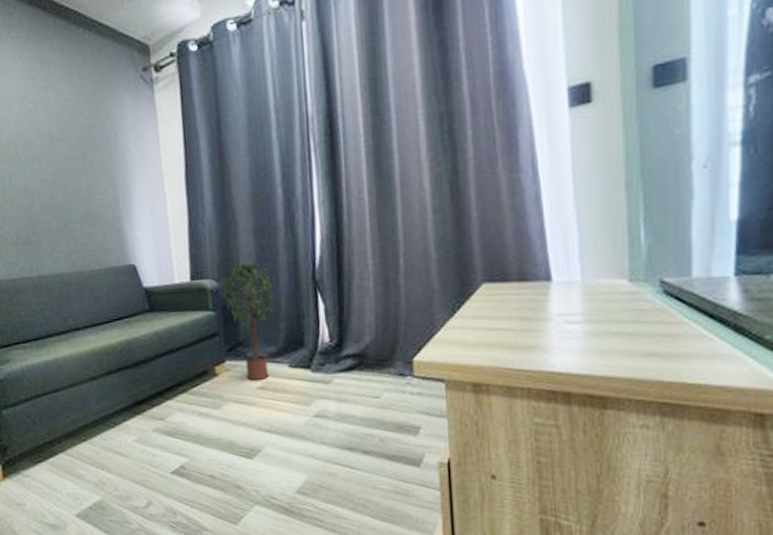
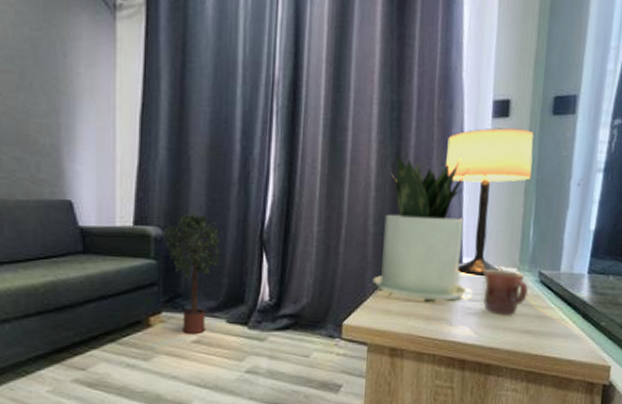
planter: none [441,160,562,328] -> present [371,156,469,300]
table lamp: none [514,112,634,293] -> present [446,128,534,275]
mug: none [582,283,649,339] -> present [483,269,529,317]

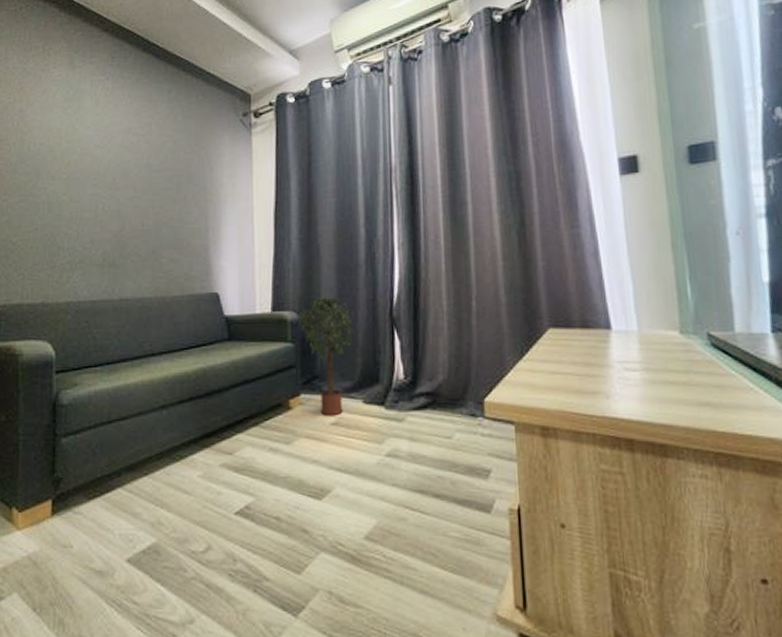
planter: present [371,156,469,300] -> none [510,218,622,372]
table lamp: present [446,128,534,275] -> none [574,182,678,341]
mug: present [483,269,529,317] -> none [638,333,699,388]

